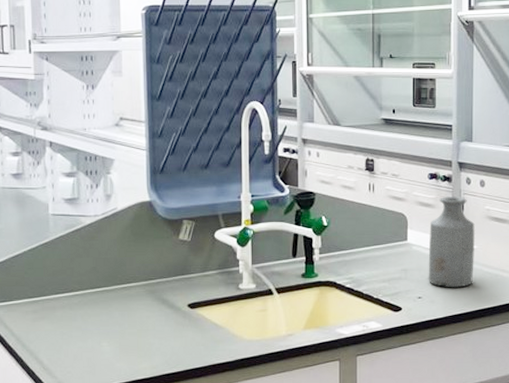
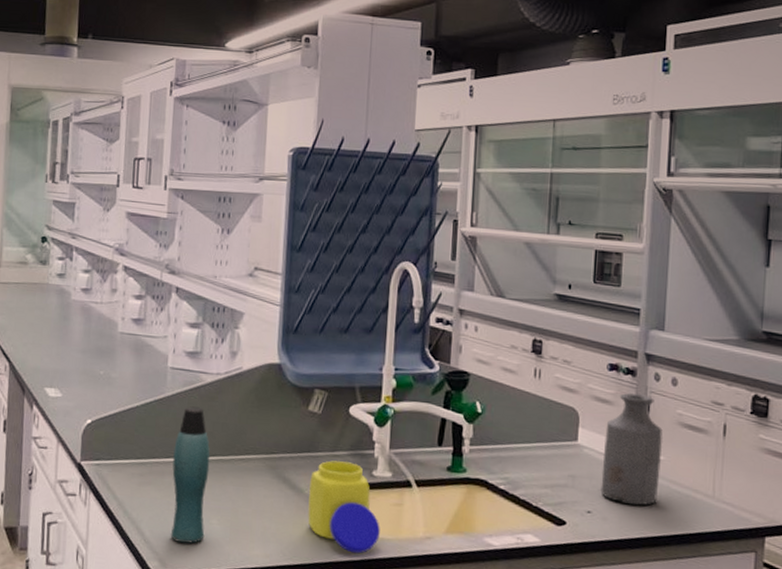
bottle: none [62,246,97,365] -> present [170,406,210,544]
jar: none [186,279,249,356] -> present [308,460,380,554]

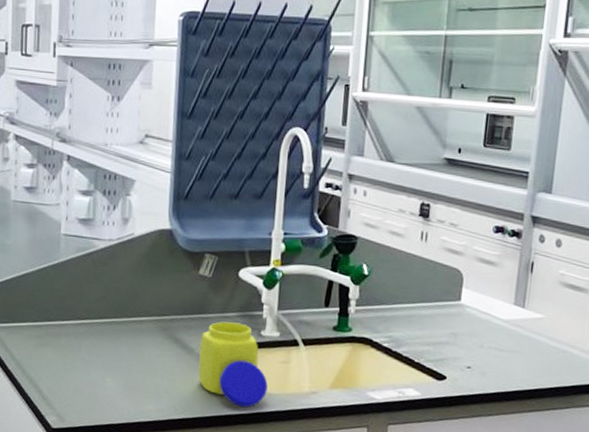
bottle: present [170,406,210,544] -> none [67,271,104,400]
bottle: present [600,393,663,506] -> none [481,255,544,361]

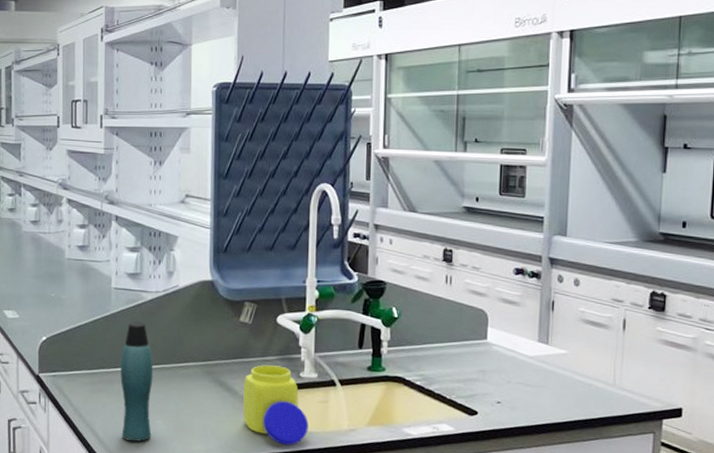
bottle: none [67,271,104,400] -> present [120,321,154,442]

